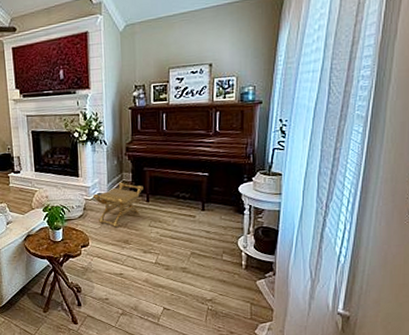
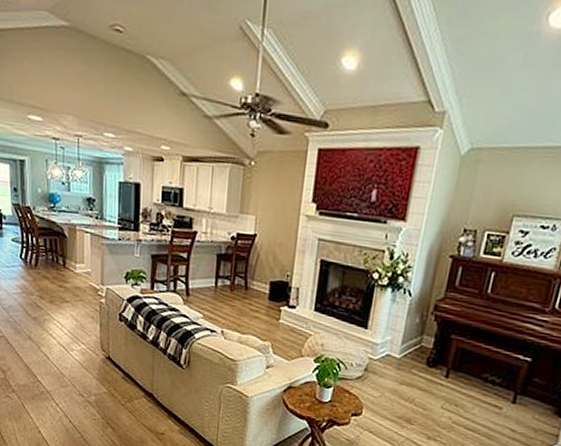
stool: present [92,182,144,228] -> none [379,346,446,401]

